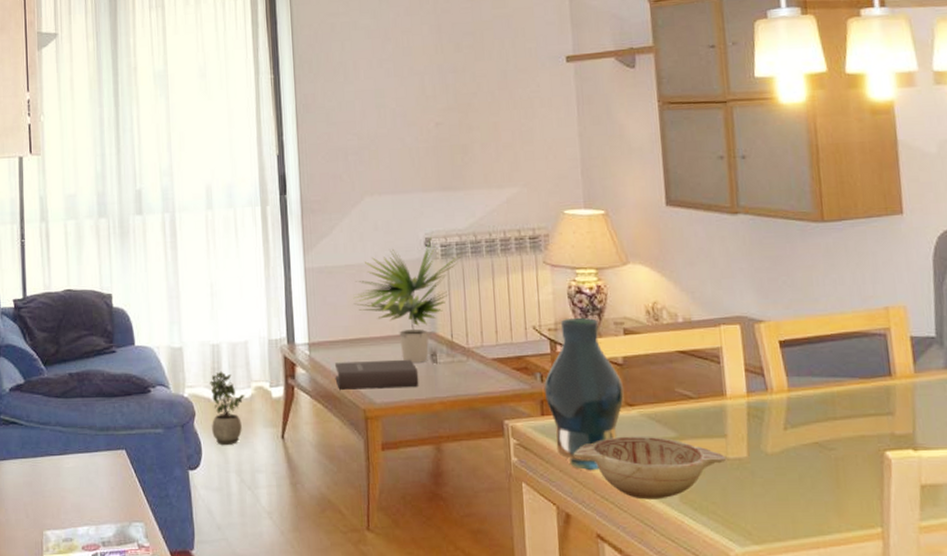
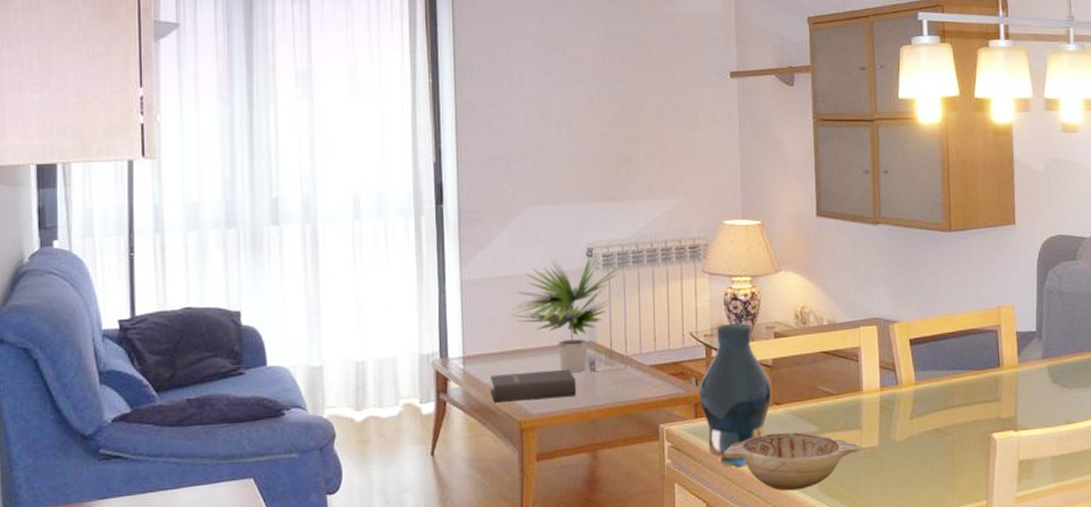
potted plant: present [210,371,245,445] -> none [353,389,392,466]

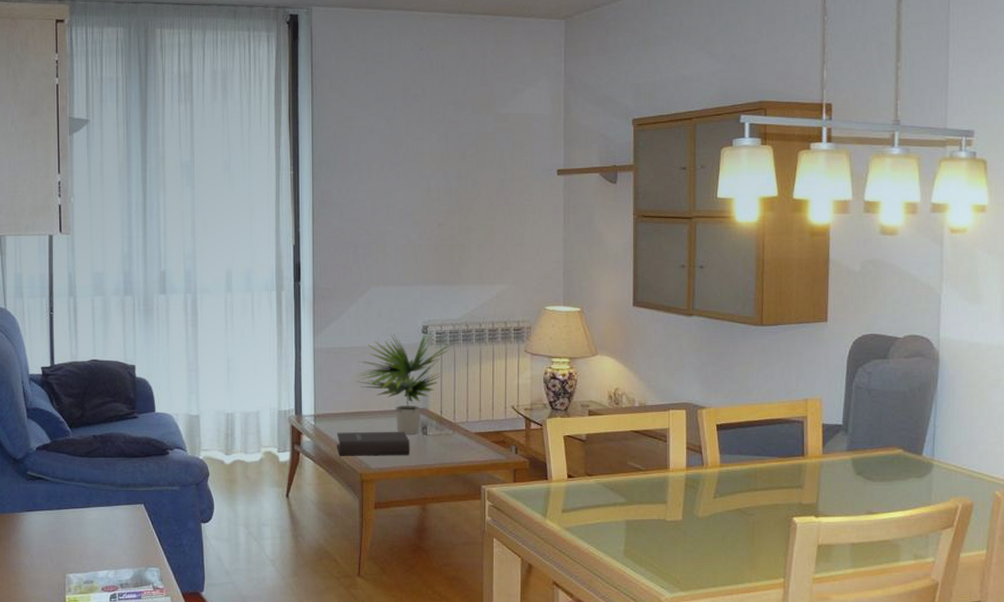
vase: present [698,322,772,467] -> none [517,399,584,528]
decorative bowl: present [724,431,861,491] -> none [538,501,665,554]

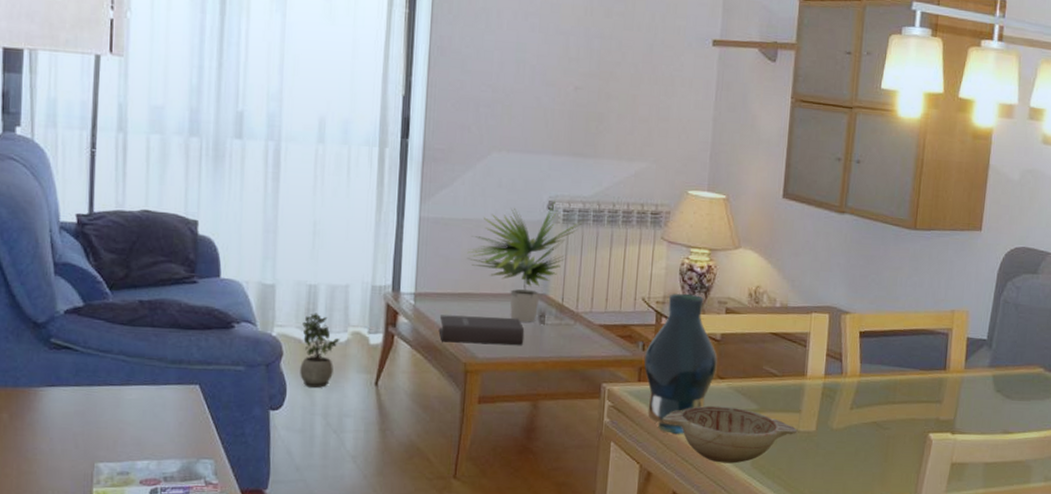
potted plant: none [223,437,255,502] -> present [300,313,340,388]
vase: none [517,399,584,528] -> present [643,293,718,434]
decorative bowl: none [538,501,665,554] -> present [662,405,798,464]

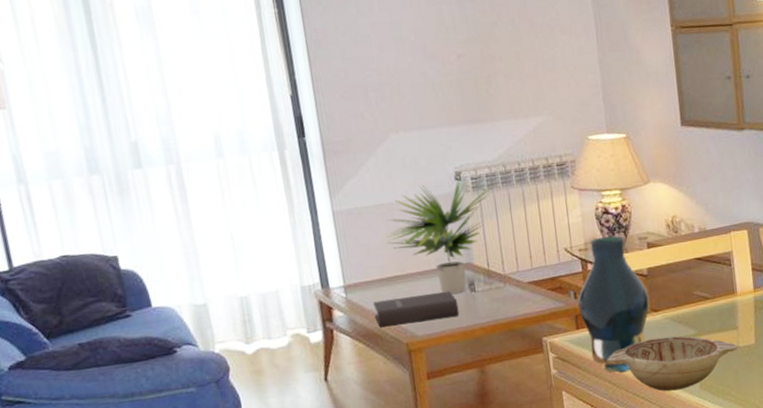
potted plant: present [300,313,340,388] -> none [242,323,282,395]

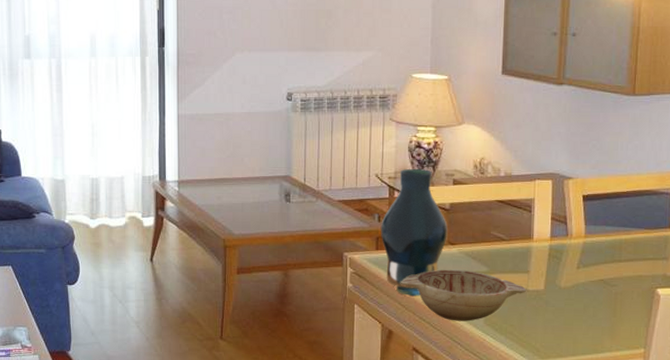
book: present [372,290,460,328] -> none [200,198,273,222]
plant: present [386,166,494,294] -> none [220,88,320,201]

